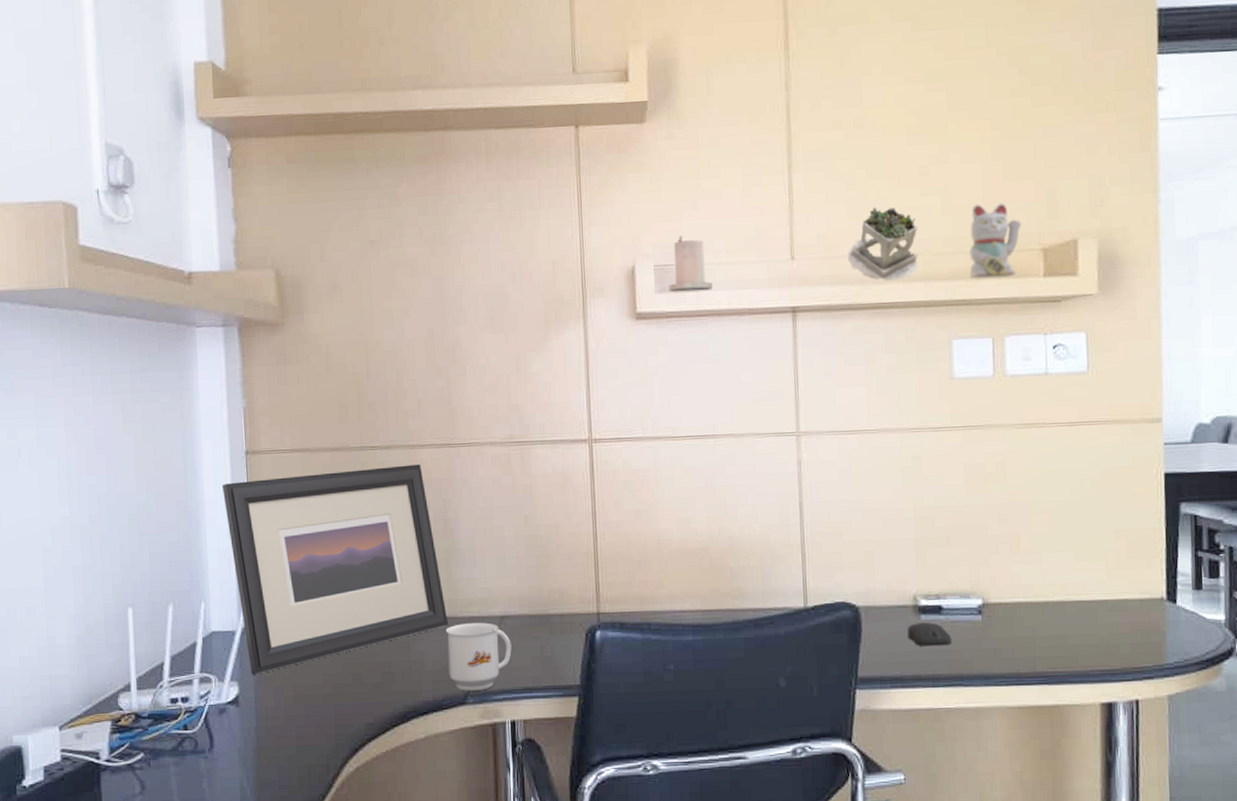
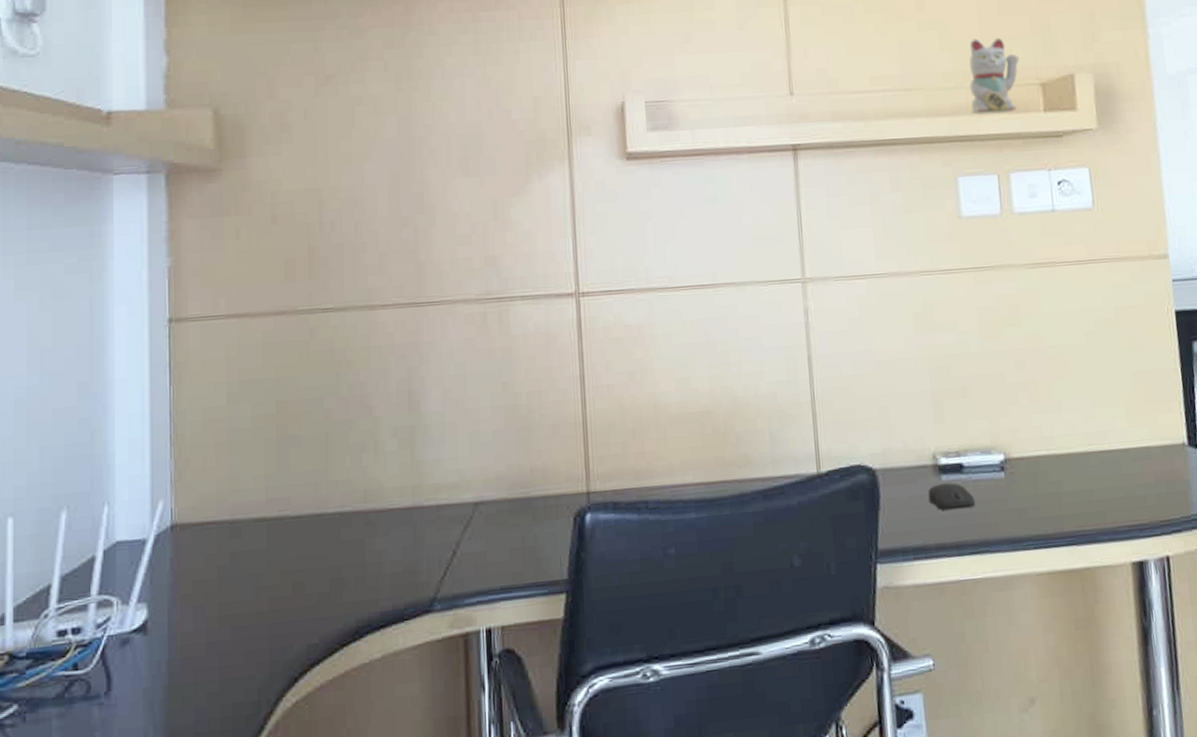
picture frame: present [222,464,449,675] -> none [138,327,413,593]
mug: present [445,622,512,691] -> none [408,511,487,596]
candle: present [669,236,712,293] -> none [661,70,708,131]
succulent plant: present [848,206,919,282] -> none [848,40,921,118]

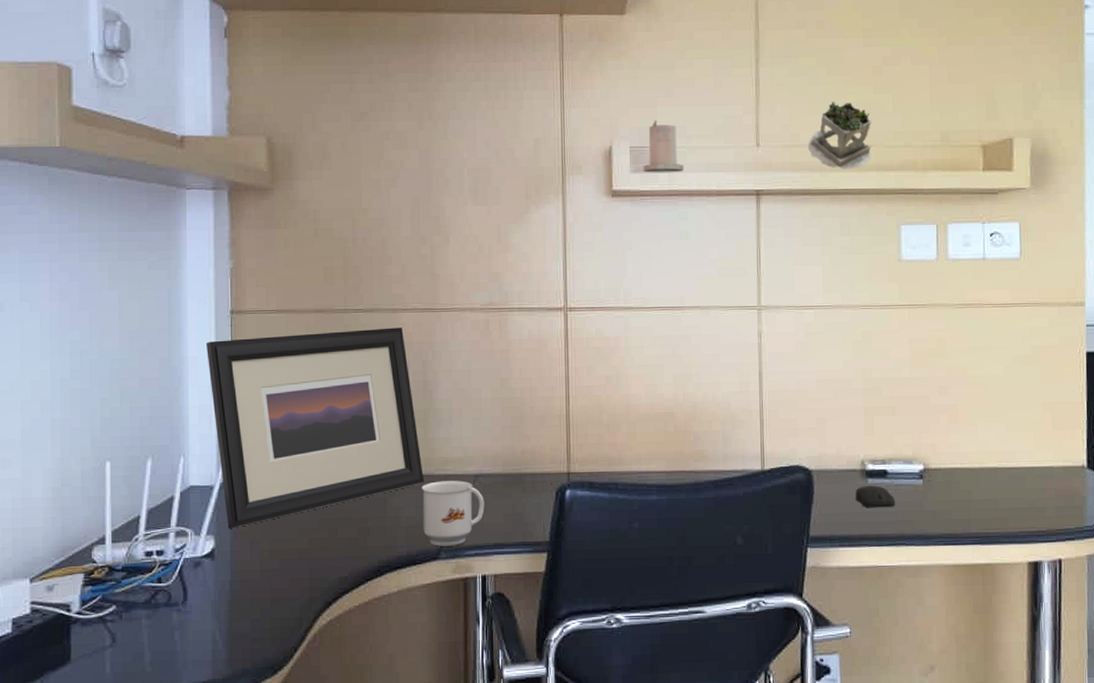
picture frame: none [138,327,413,593] -> present [206,327,425,529]
mug: none [408,511,487,596] -> present [421,480,485,547]
candle: none [661,70,708,131] -> present [643,120,684,174]
succulent plant: none [848,40,921,118] -> present [808,101,872,170]
decorative figurine: present [969,37,1020,115] -> none [917,102,965,172]

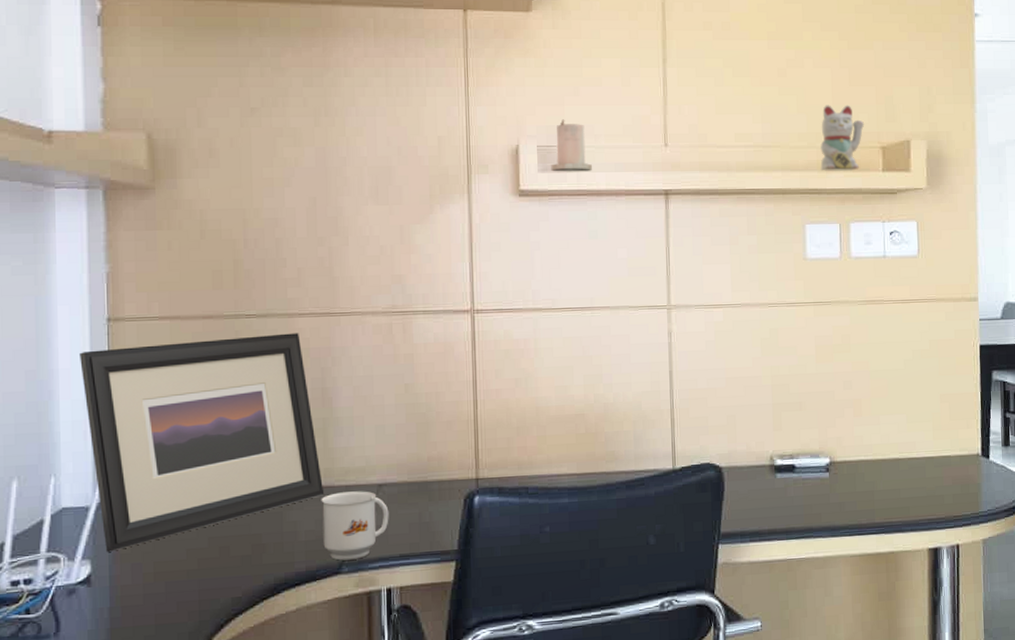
succulent plant: present [808,101,872,170] -> none [715,102,777,170]
computer mouse: present [855,485,896,507] -> none [765,480,804,502]
decorative figurine: none [917,102,965,172] -> present [820,105,865,172]

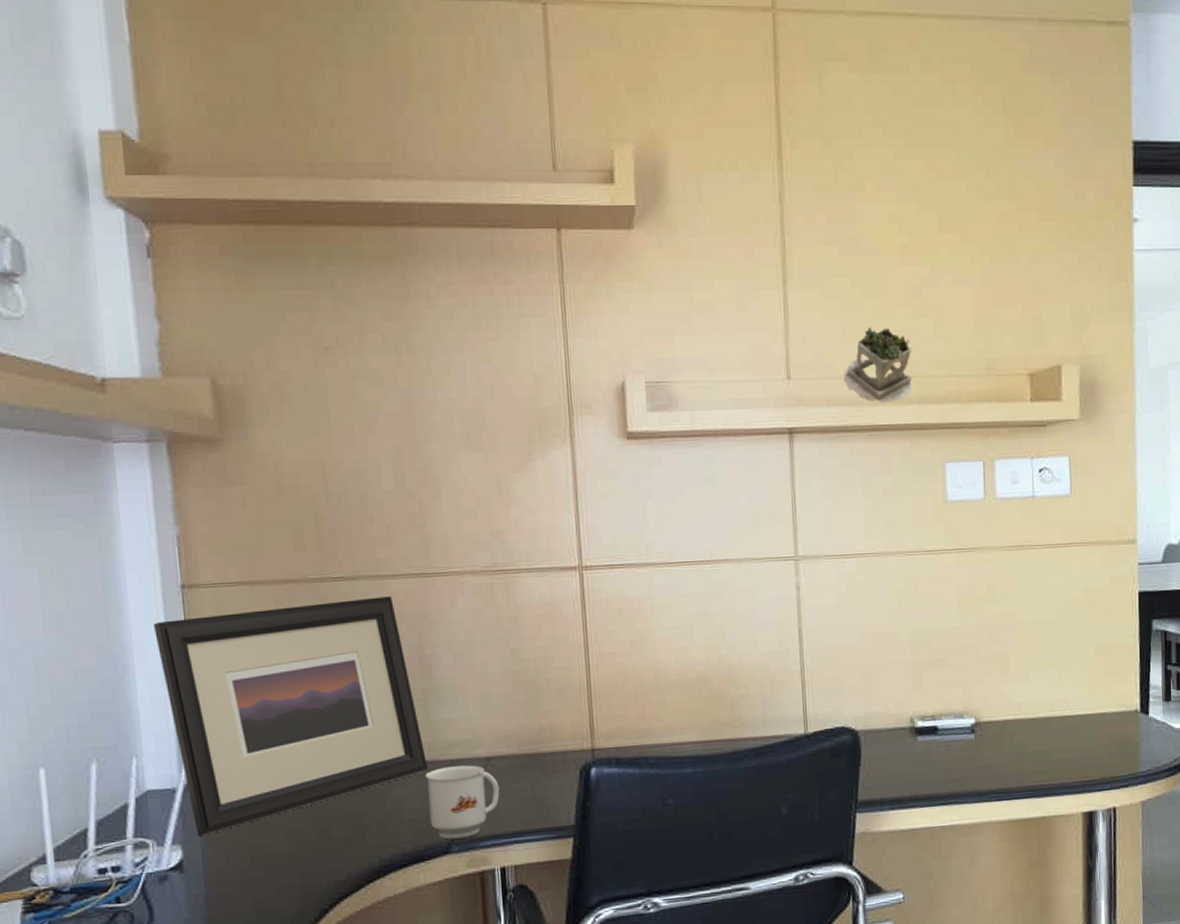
candle: present [551,119,592,173] -> none [661,351,707,412]
succulent plant: none [715,102,777,170] -> present [844,326,913,404]
decorative figurine: present [820,105,865,172] -> none [961,327,1010,404]

